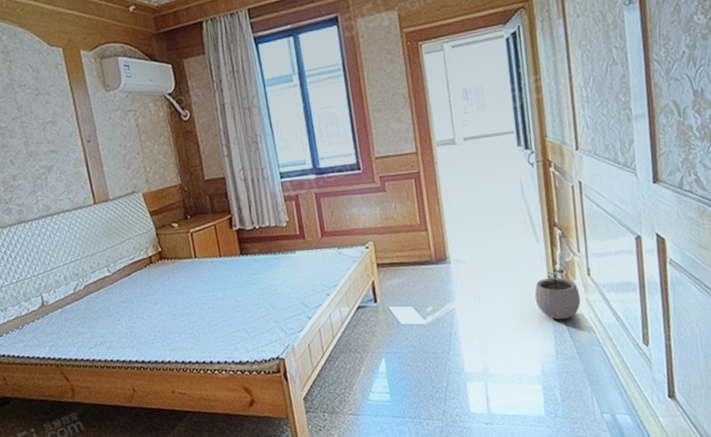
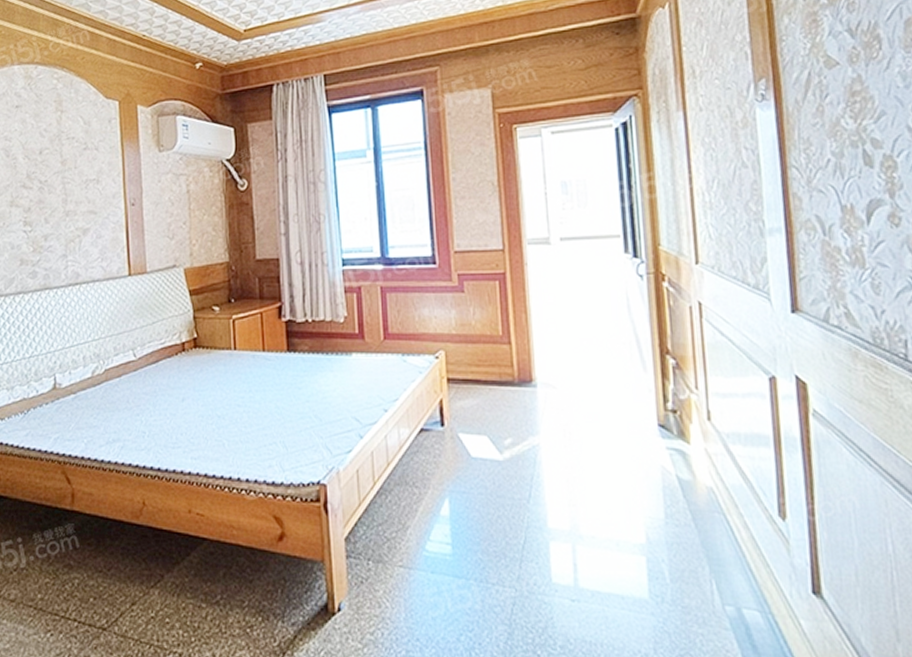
plant pot: present [534,268,581,320] -> none [639,406,698,474]

